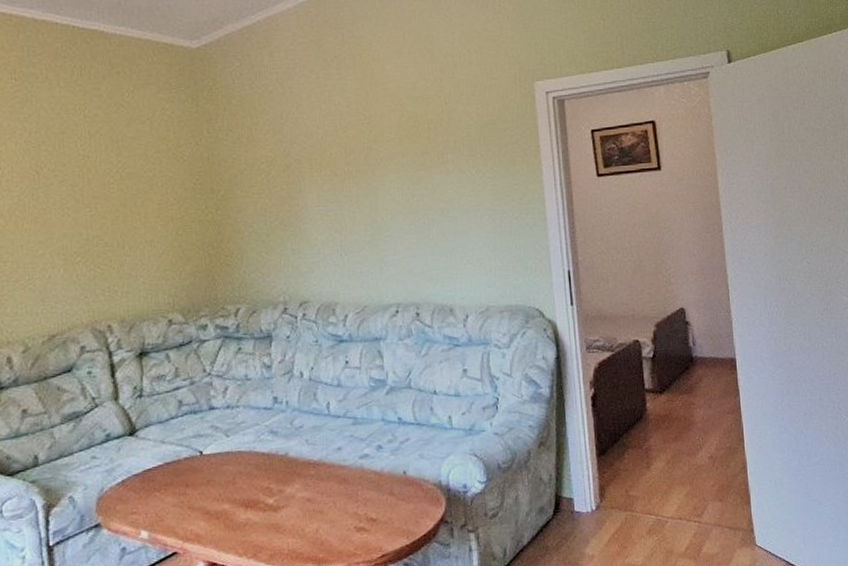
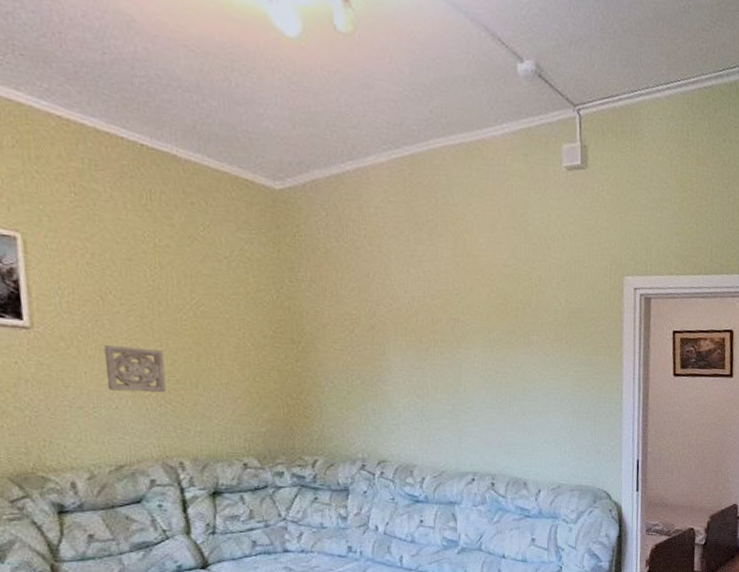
wall ornament: none [38,215,96,261] -> present [103,344,167,393]

